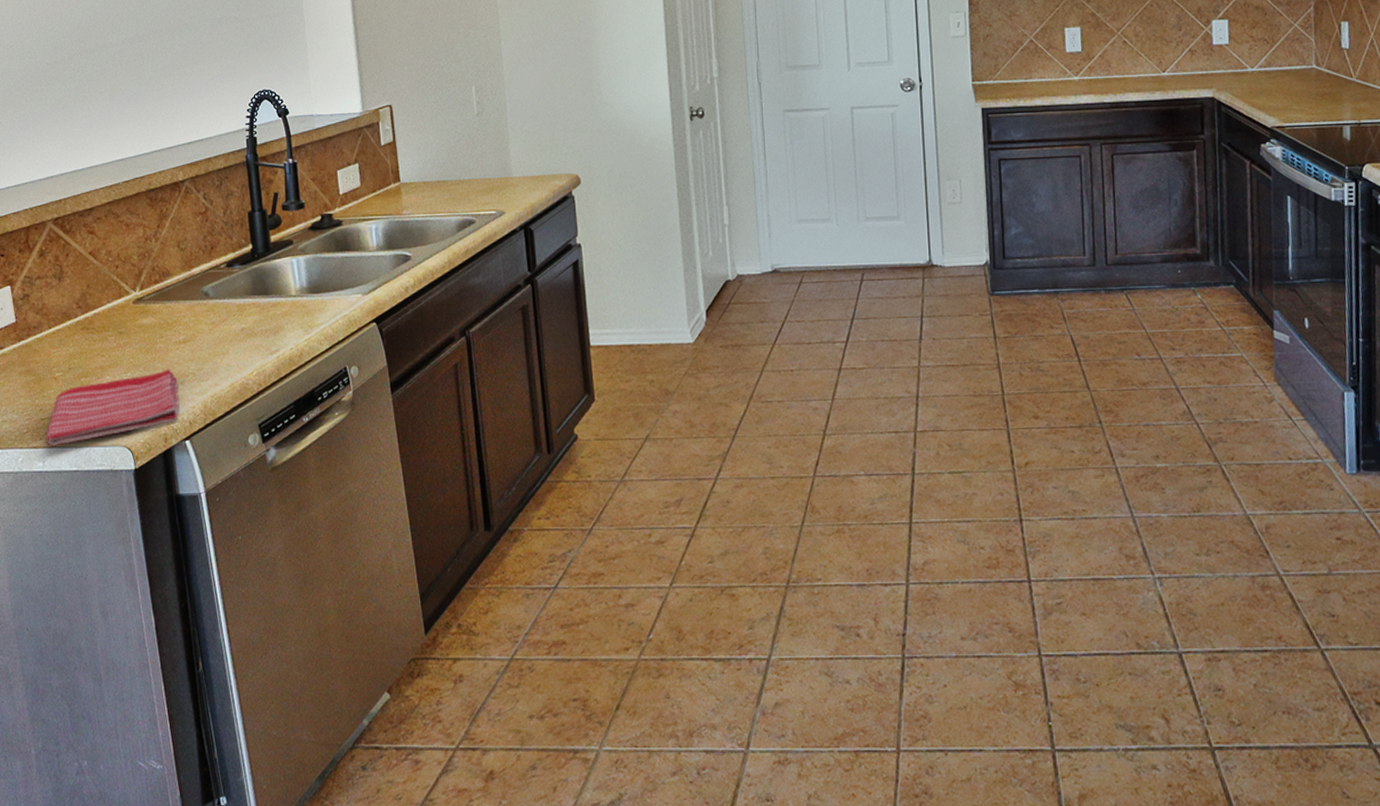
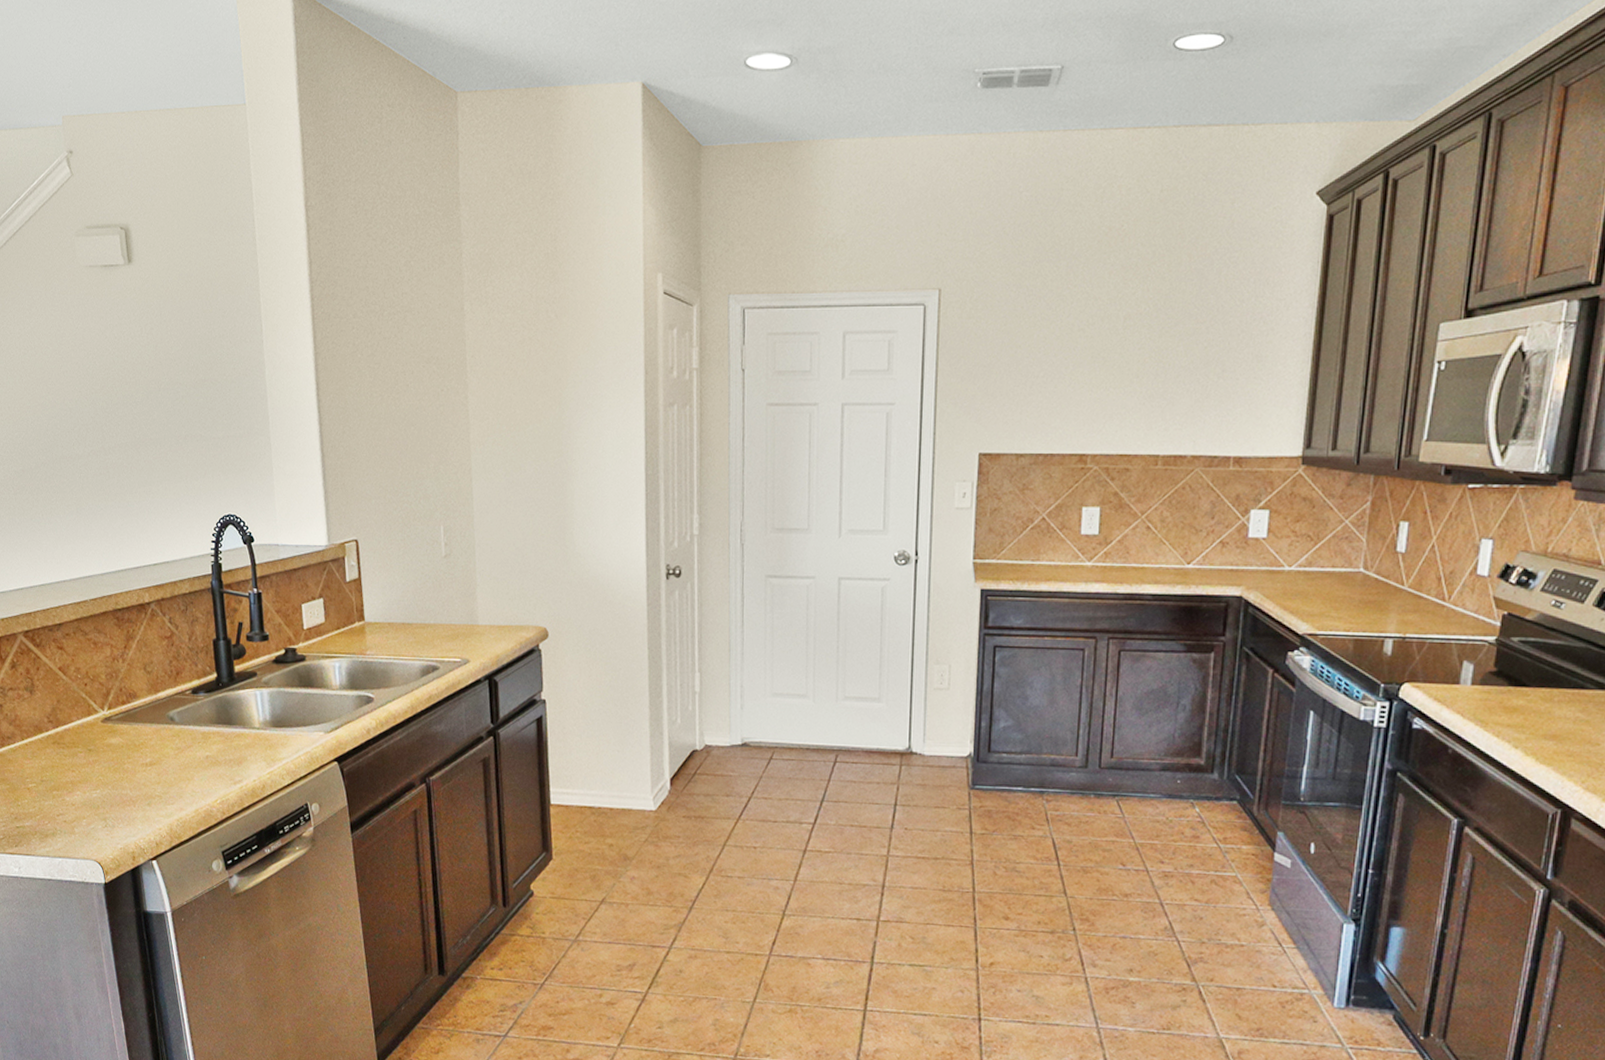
dish towel: present [45,369,179,446] -> none [20,789,146,854]

